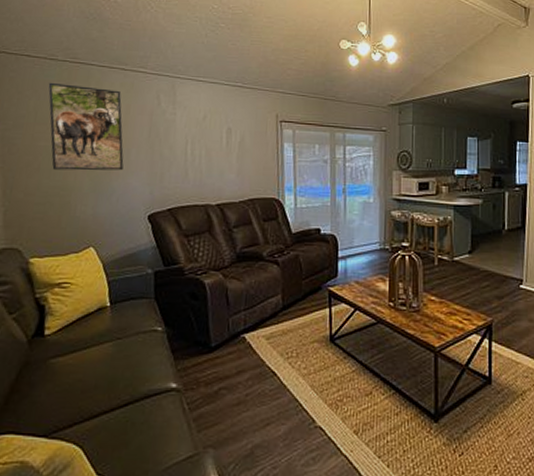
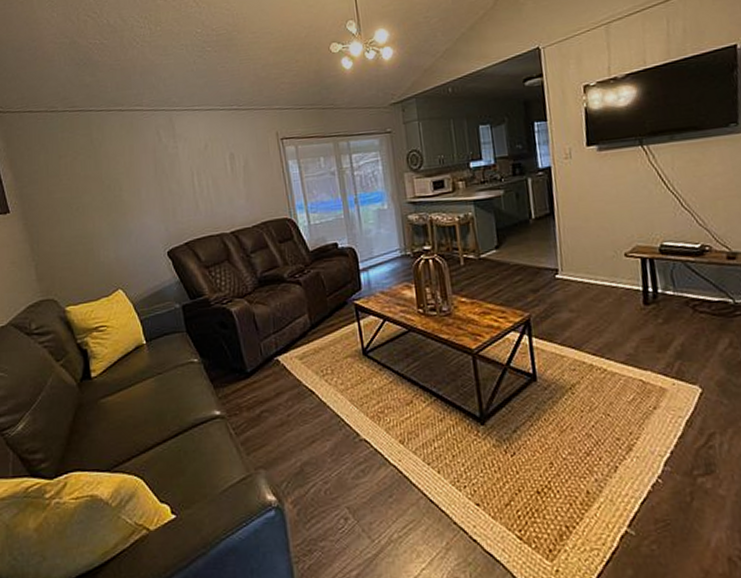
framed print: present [48,82,124,171] -> none [53,132,136,219]

